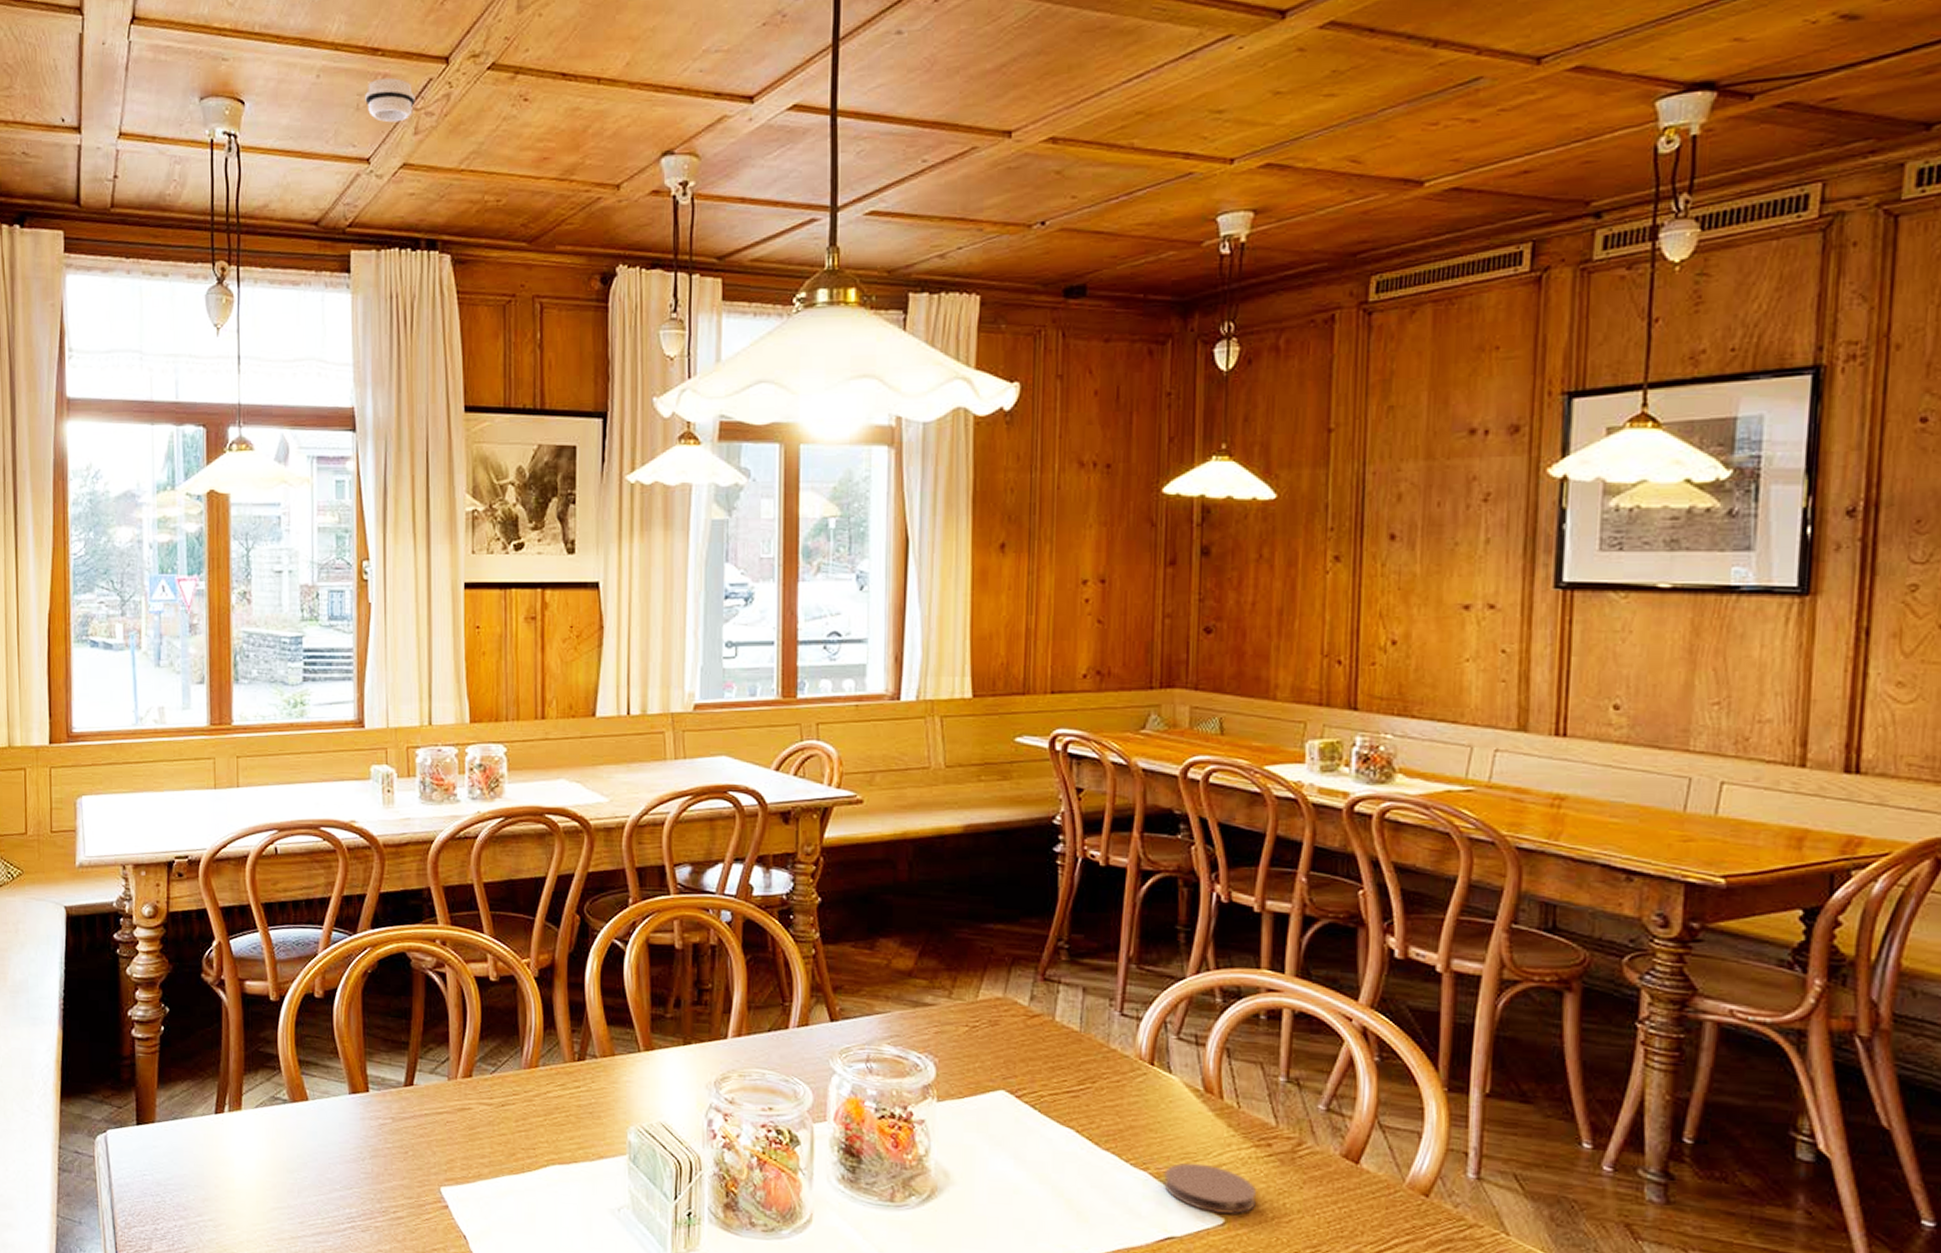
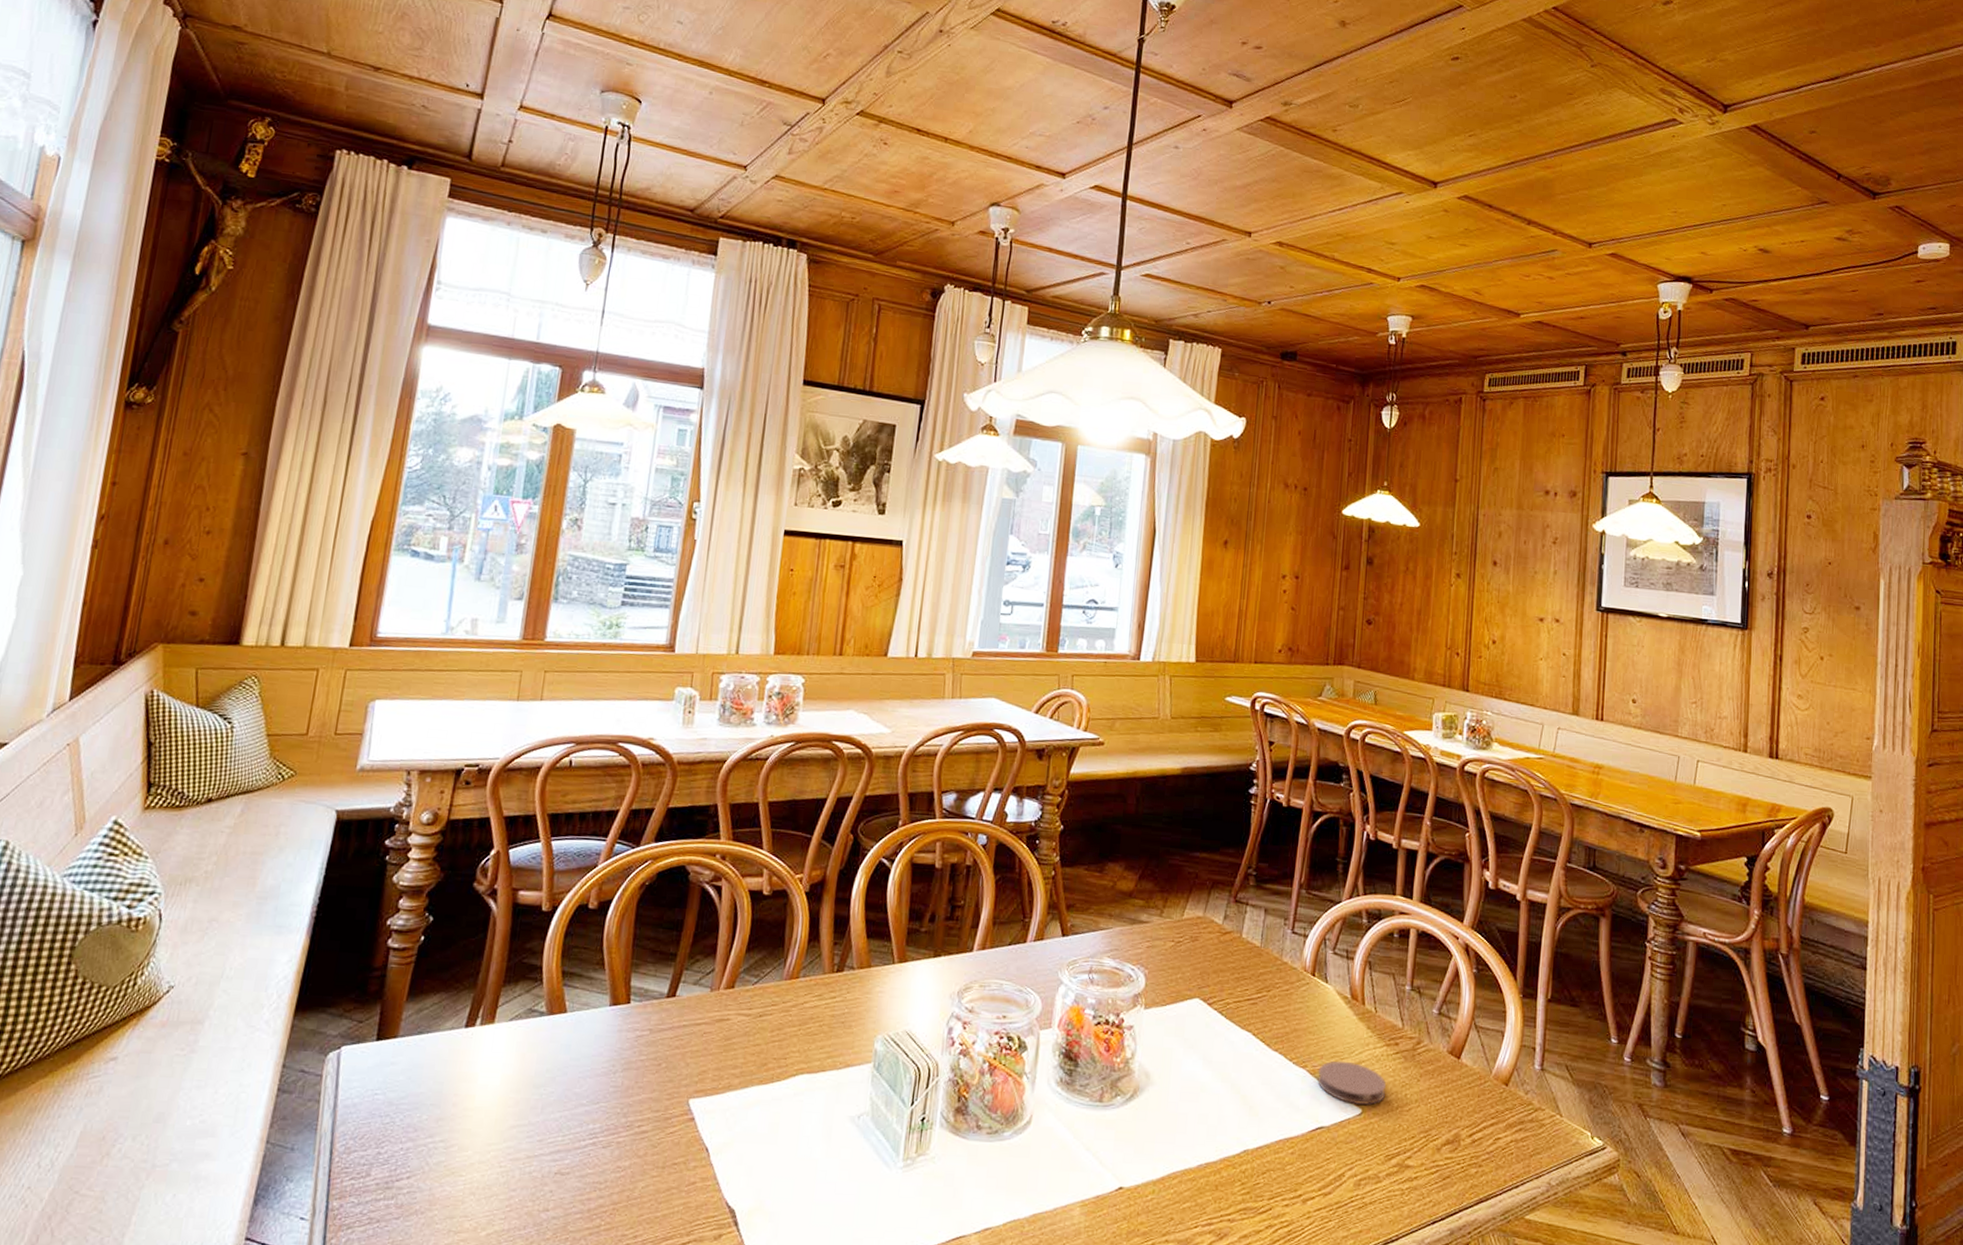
smoke detector: present [365,77,415,123] -> none [749,104,793,142]

